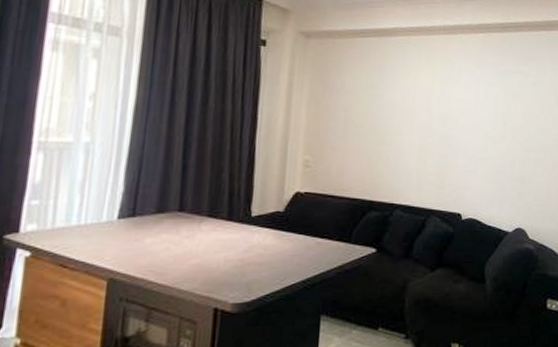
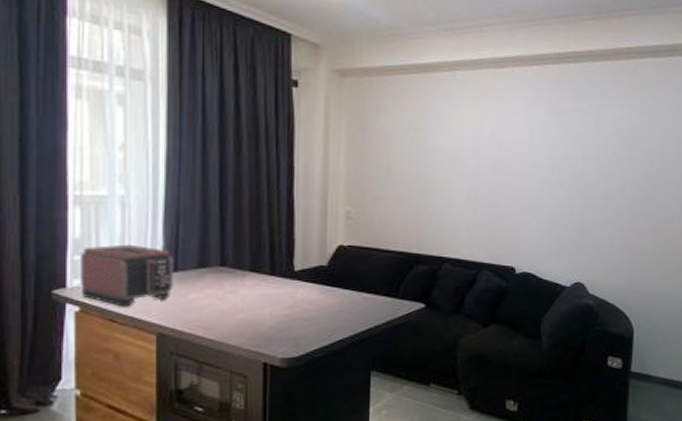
toaster: none [34,189,133,252] -> present [80,244,174,307]

